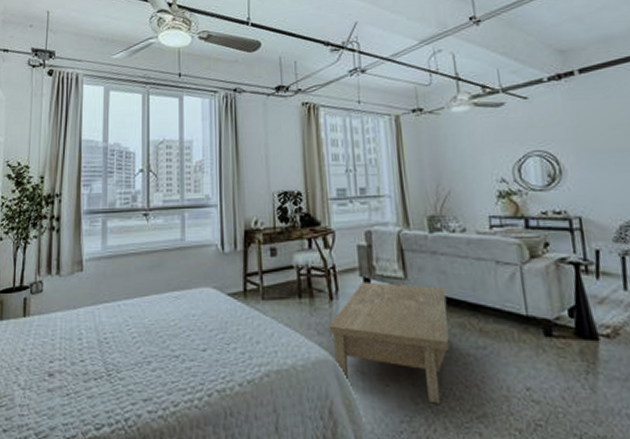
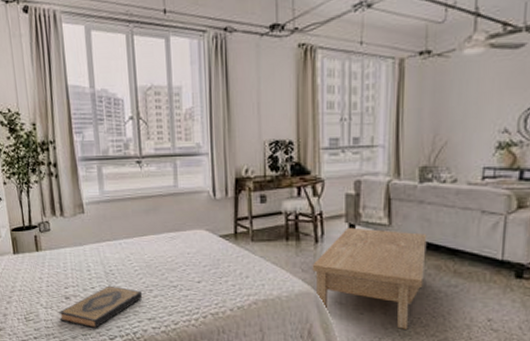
hardback book: none [38,357,139,414] -> present [59,285,143,328]

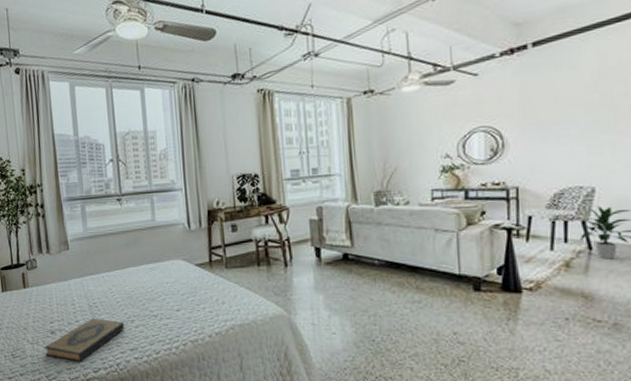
coffee table: present [312,227,427,329] -> none [283,250,389,347]

